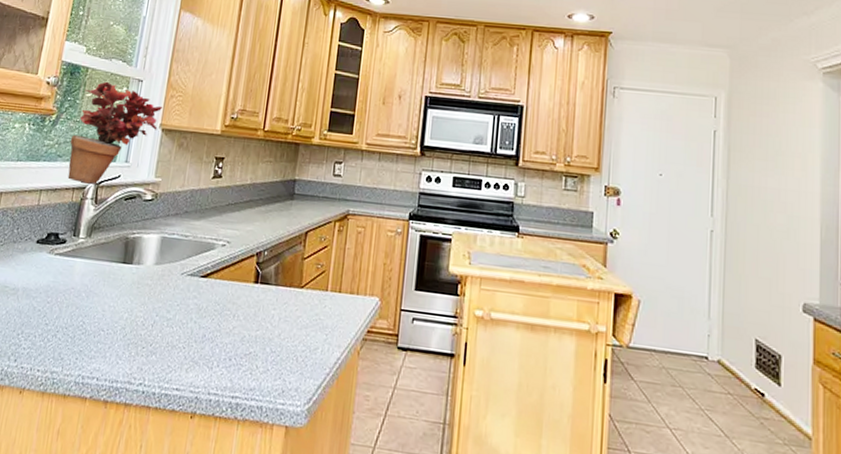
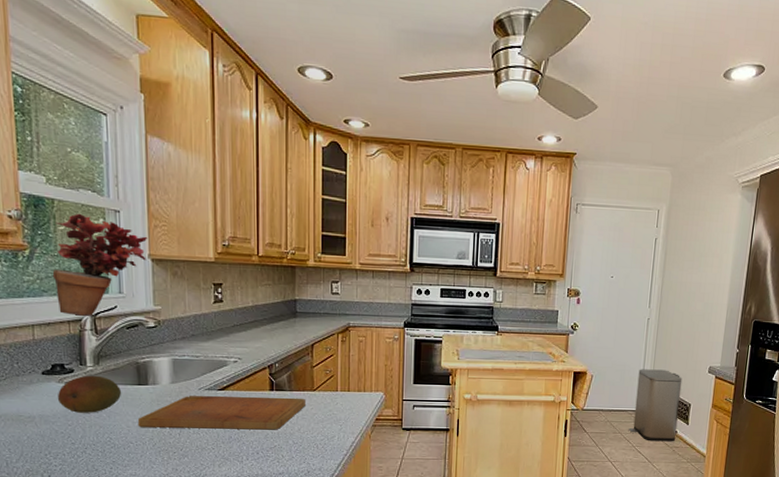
fruit: none [43,247,106,291] -> present [57,375,122,413]
cutting board: none [113,280,291,333] -> present [137,396,305,430]
pedal bin: none [692,297,766,410] -> present [628,369,683,442]

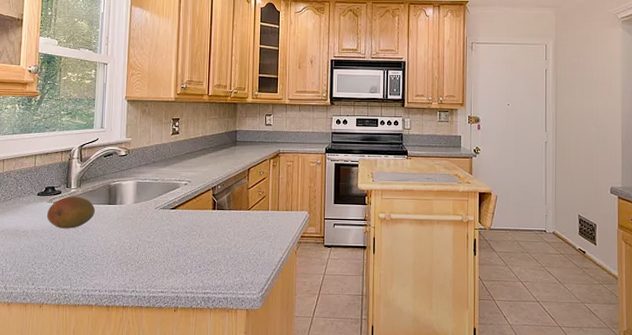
potted plant: present [52,213,148,316] -> none [54,66,126,147]
cutting board: present [137,396,305,430] -> none [105,214,241,246]
pedal bin: present [628,369,683,442] -> none [536,189,585,263]

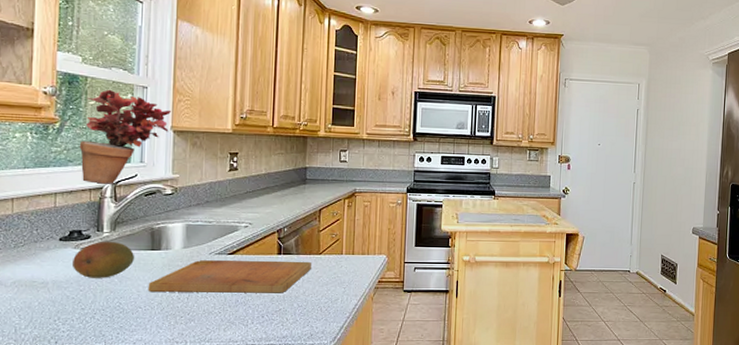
potted plant: none [54,66,126,147] -> present [79,89,172,184]
cutting board: none [105,214,241,246] -> present [148,260,311,293]

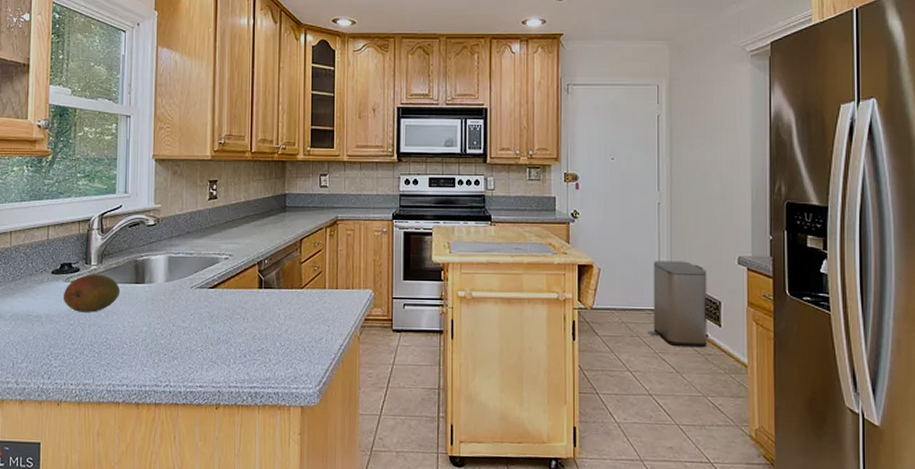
potted plant: present [79,89,172,184] -> none [69,120,154,216]
cutting board: present [148,260,311,293] -> none [132,294,293,331]
pedal bin: none [619,230,668,301] -> present [648,260,707,348]

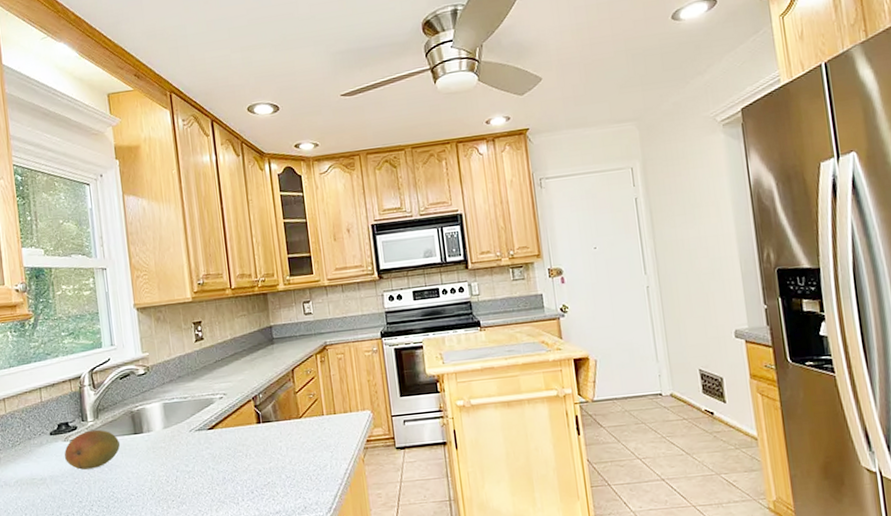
pedal bin: present [648,260,707,348] -> none [649,341,714,429]

